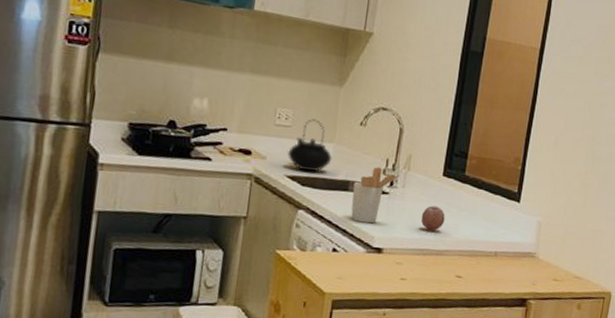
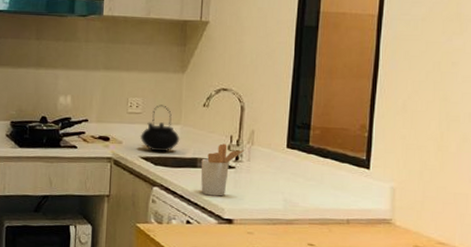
fruit: present [421,205,445,231] -> none [268,177,292,201]

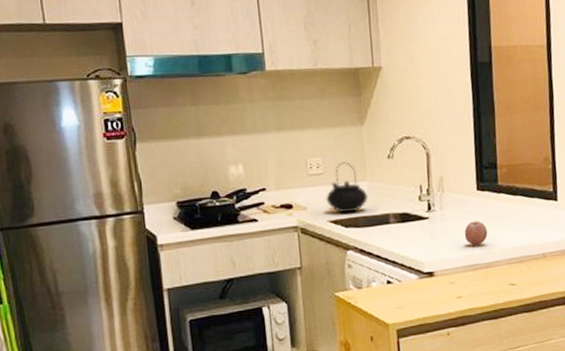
utensil holder: present [201,143,245,197] -> none [393,194,436,252]
fruit: none [268,177,292,201] -> present [464,221,488,245]

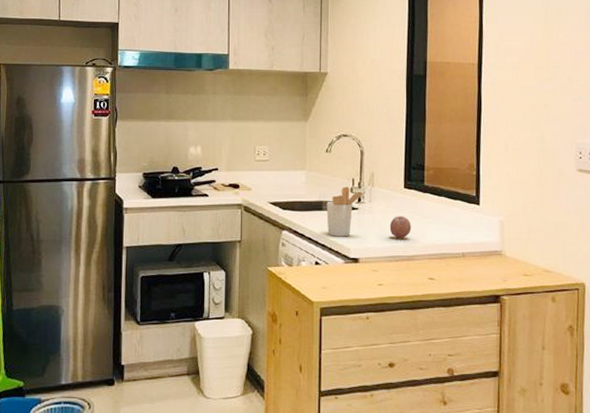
teapot: present [325,162,369,213] -> none [267,152,306,197]
utensil holder: none [393,194,436,252] -> present [326,186,366,237]

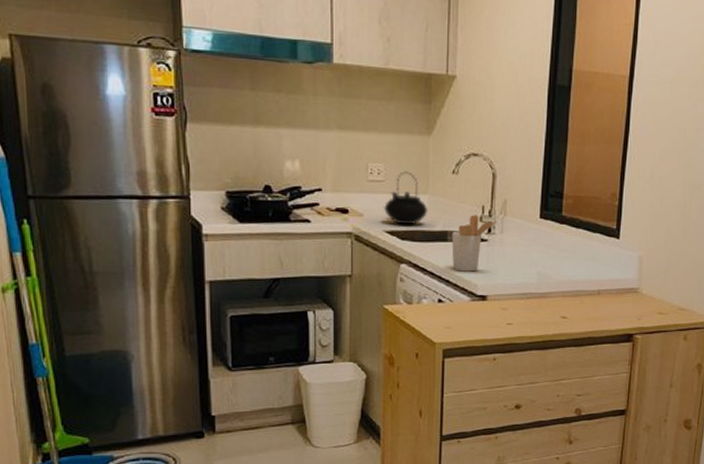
teapot: none [267,152,306,197] -> present [383,171,428,225]
fruit: present [389,216,411,238] -> none [522,249,546,274]

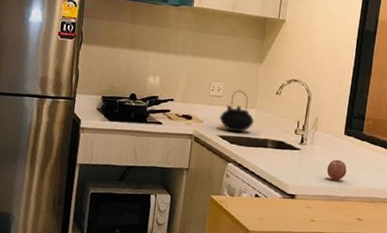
utensil holder: present [451,214,497,272] -> none [269,128,309,174]
fruit: none [522,249,546,274] -> present [326,159,347,180]

